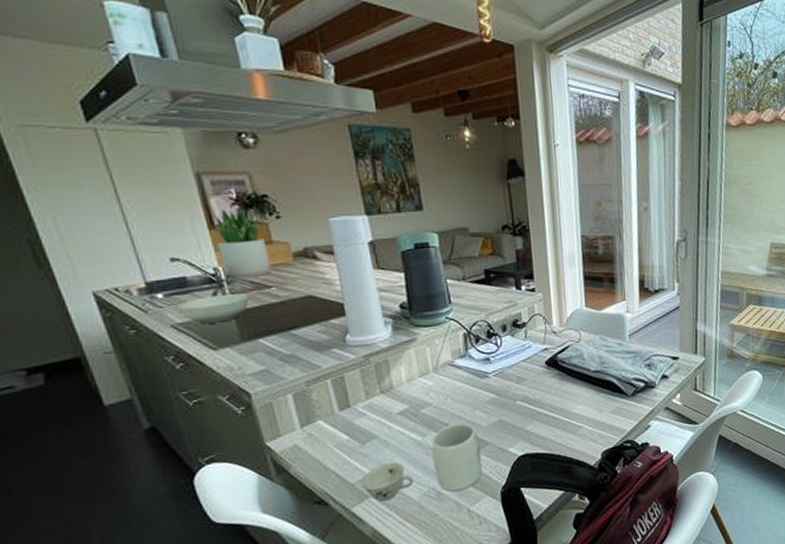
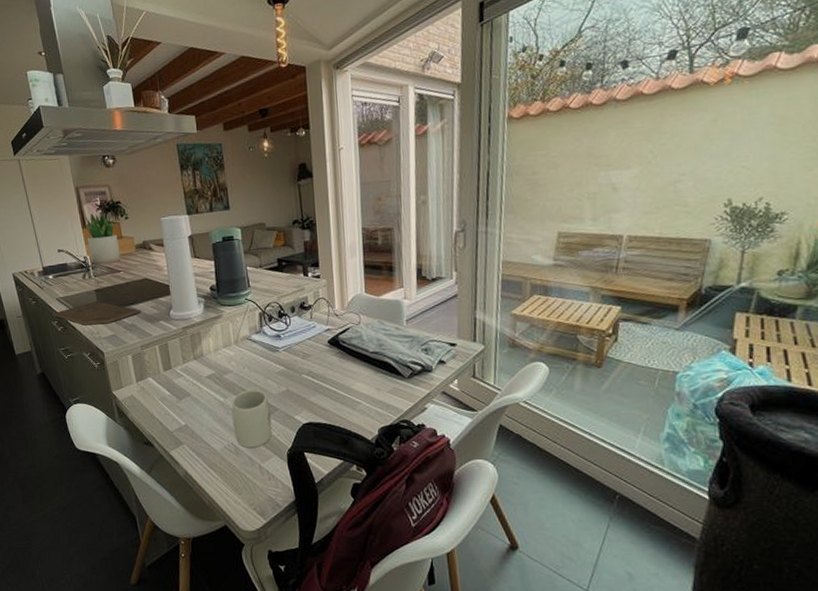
cutting board: none [163,326,305,360] -> present [51,301,141,326]
bowl: present [177,293,249,324] -> none [60,276,105,299]
teacup: present [360,462,413,502] -> none [177,417,217,449]

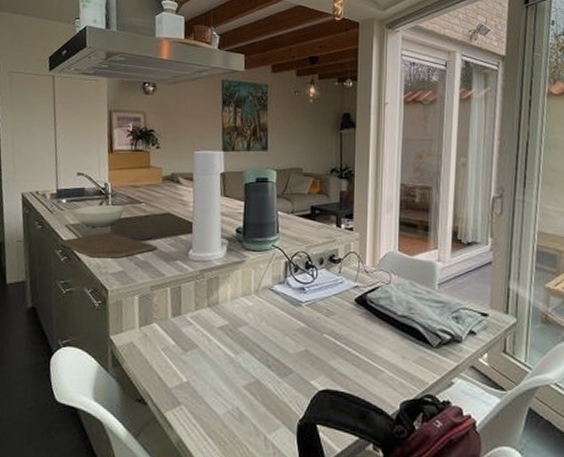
bowl: none [60,276,105,299] -> present [73,205,124,227]
planter: present [83,210,121,266] -> none [110,137,146,194]
mug: present [231,389,273,448] -> none [240,346,285,415]

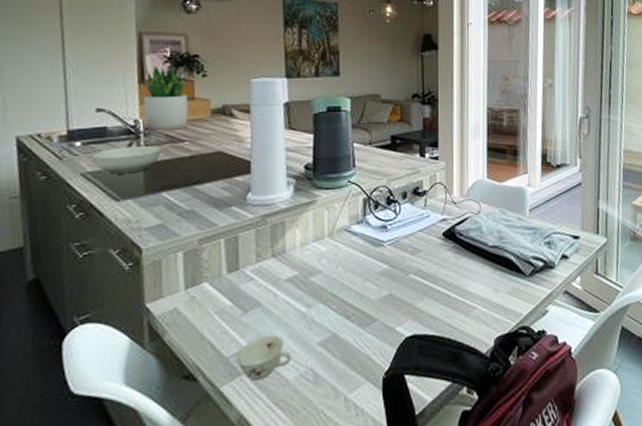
cutting board: present [56,232,158,259] -> none [68,178,207,211]
planter: none [110,137,146,194] -> present [141,63,189,132]
teacup: none [176,373,221,412] -> present [235,334,291,381]

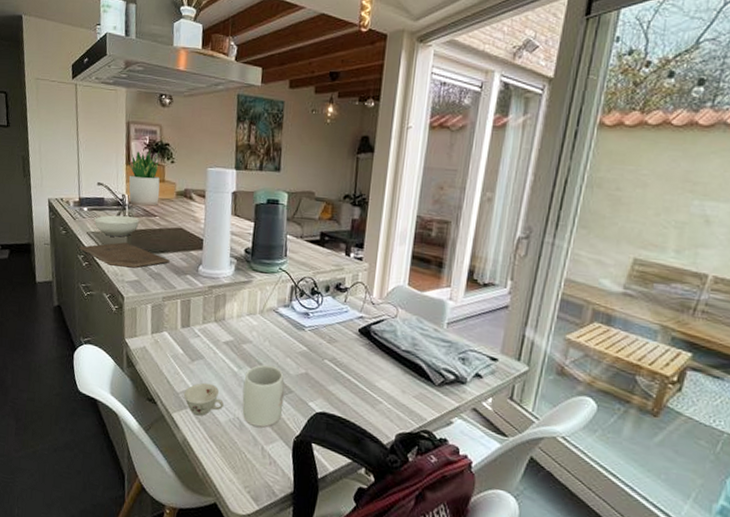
cutting board: none [68,178,207,211] -> present [78,242,170,268]
mug: none [315,294,367,374] -> present [242,364,285,428]

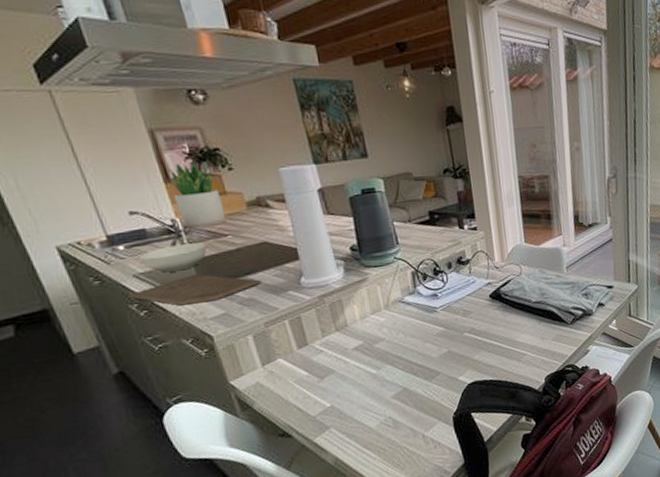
teacup: present [183,382,224,416] -> none [321,394,371,432]
mug: present [242,364,285,428] -> none [385,354,435,420]

